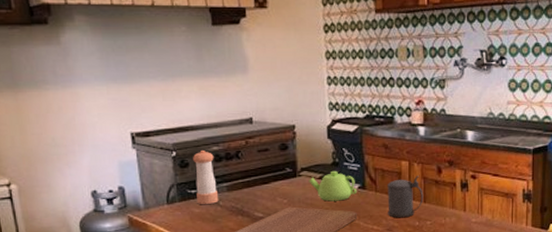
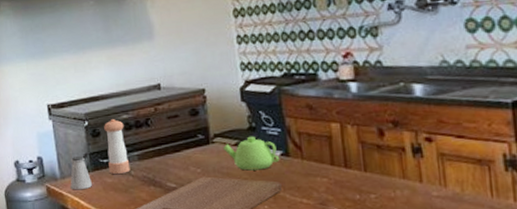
saltshaker: none [154,186,180,221] -> present [70,155,93,190]
beer stein: present [387,176,424,218] -> none [316,140,364,190]

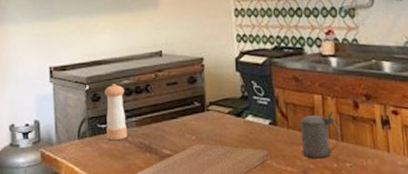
saltshaker: present [70,155,93,190] -> none [66,120,89,156]
teakettle: present [223,136,279,171] -> none [217,104,267,139]
beer stein: none [316,140,364,190] -> present [300,111,341,159]

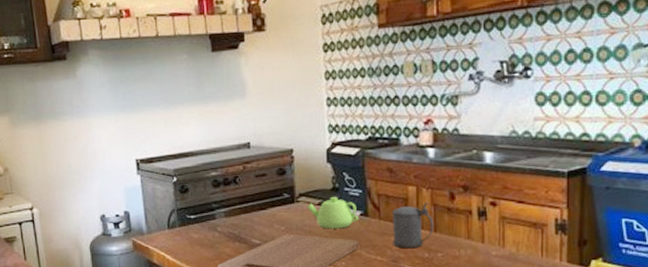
pepper shaker: present [105,83,128,140] -> none [192,175,217,230]
teakettle: none [217,104,267,139] -> present [307,196,358,229]

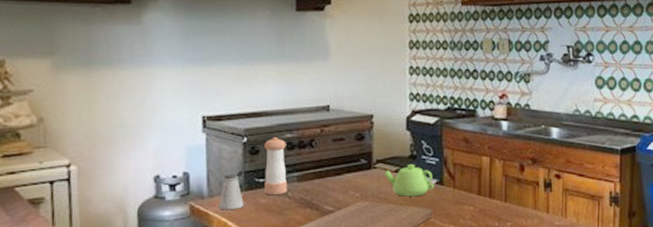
saltshaker: none [156,211,179,245] -> present [218,173,245,210]
pepper shaker: none [192,175,217,230] -> present [264,136,288,194]
beer stein: present [392,202,434,249] -> none [466,173,504,218]

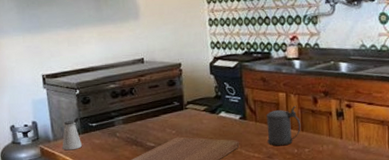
pepper shaker: present [264,136,288,194] -> none [93,87,116,136]
teakettle: present [384,164,434,197] -> none [194,103,238,132]
beer stein: none [466,173,504,218] -> present [266,106,301,146]

